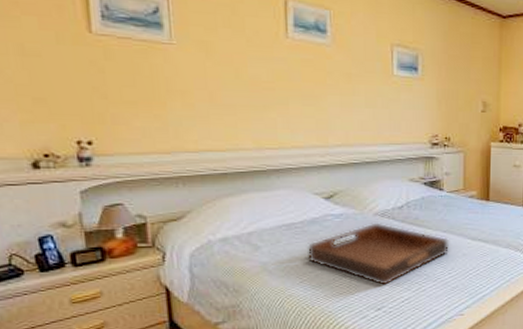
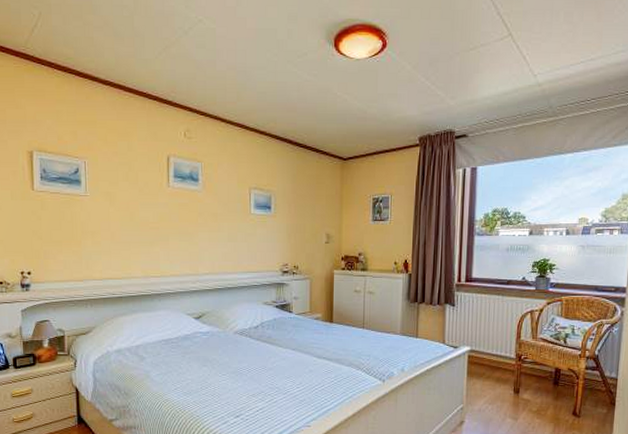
serving tray: present [306,223,450,285] -> none [180,340,298,395]

